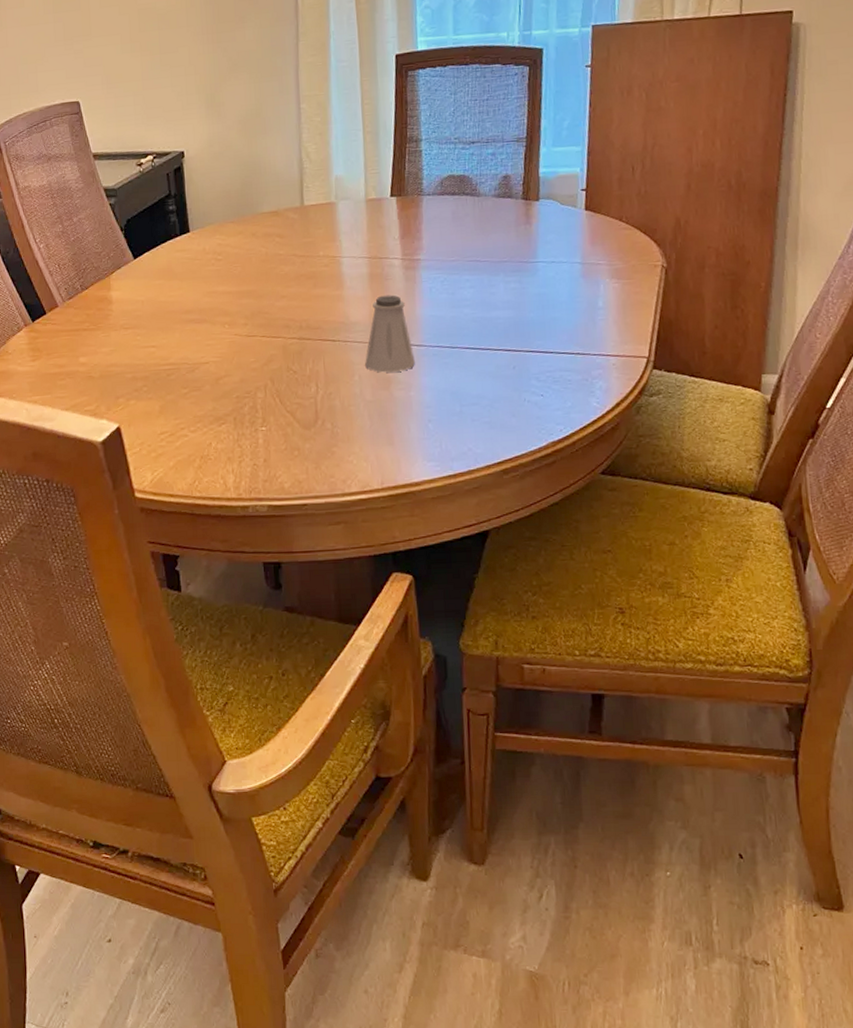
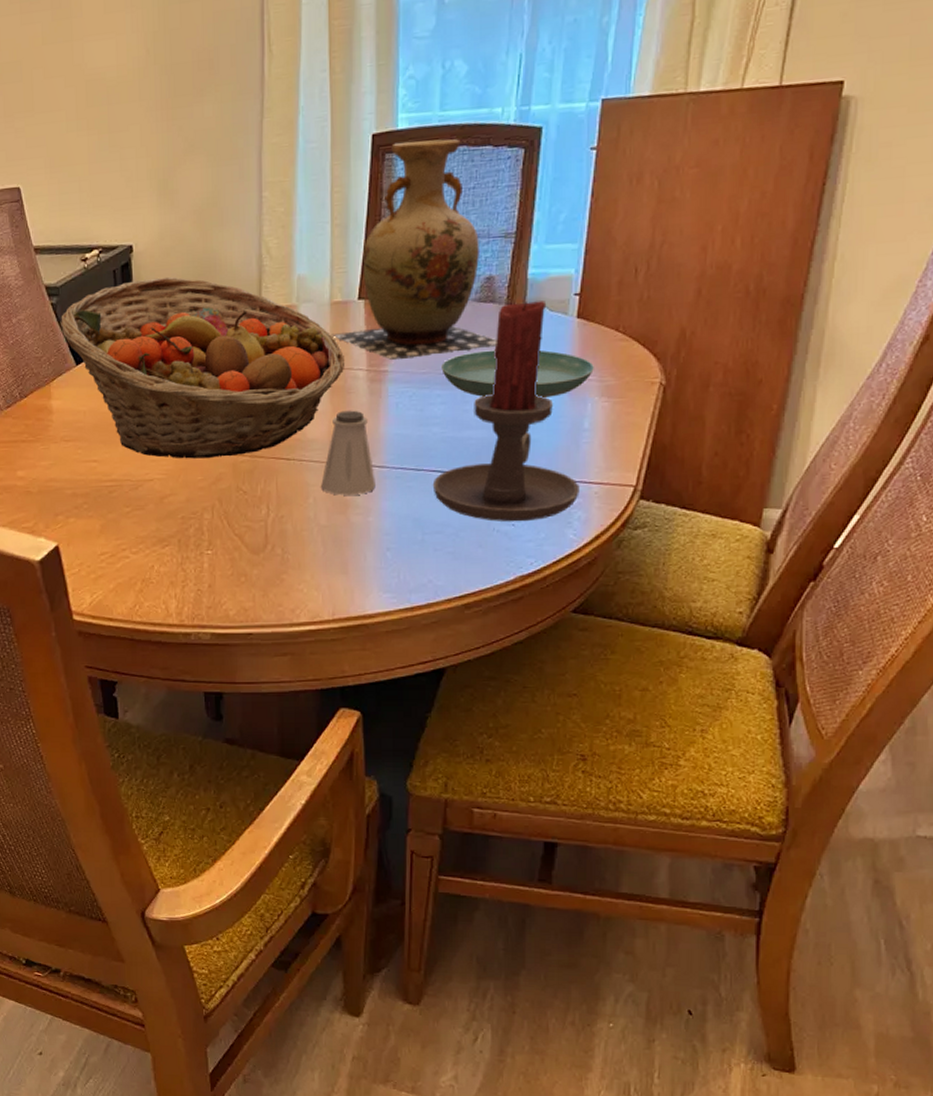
fruit basket: none [119,179,382,343] -> present [61,277,346,459]
vase: none [368,58,517,249] -> present [331,139,497,360]
candle holder: none [466,196,599,393] -> present [432,300,580,522]
saucer: none [468,239,603,281] -> present [441,350,594,398]

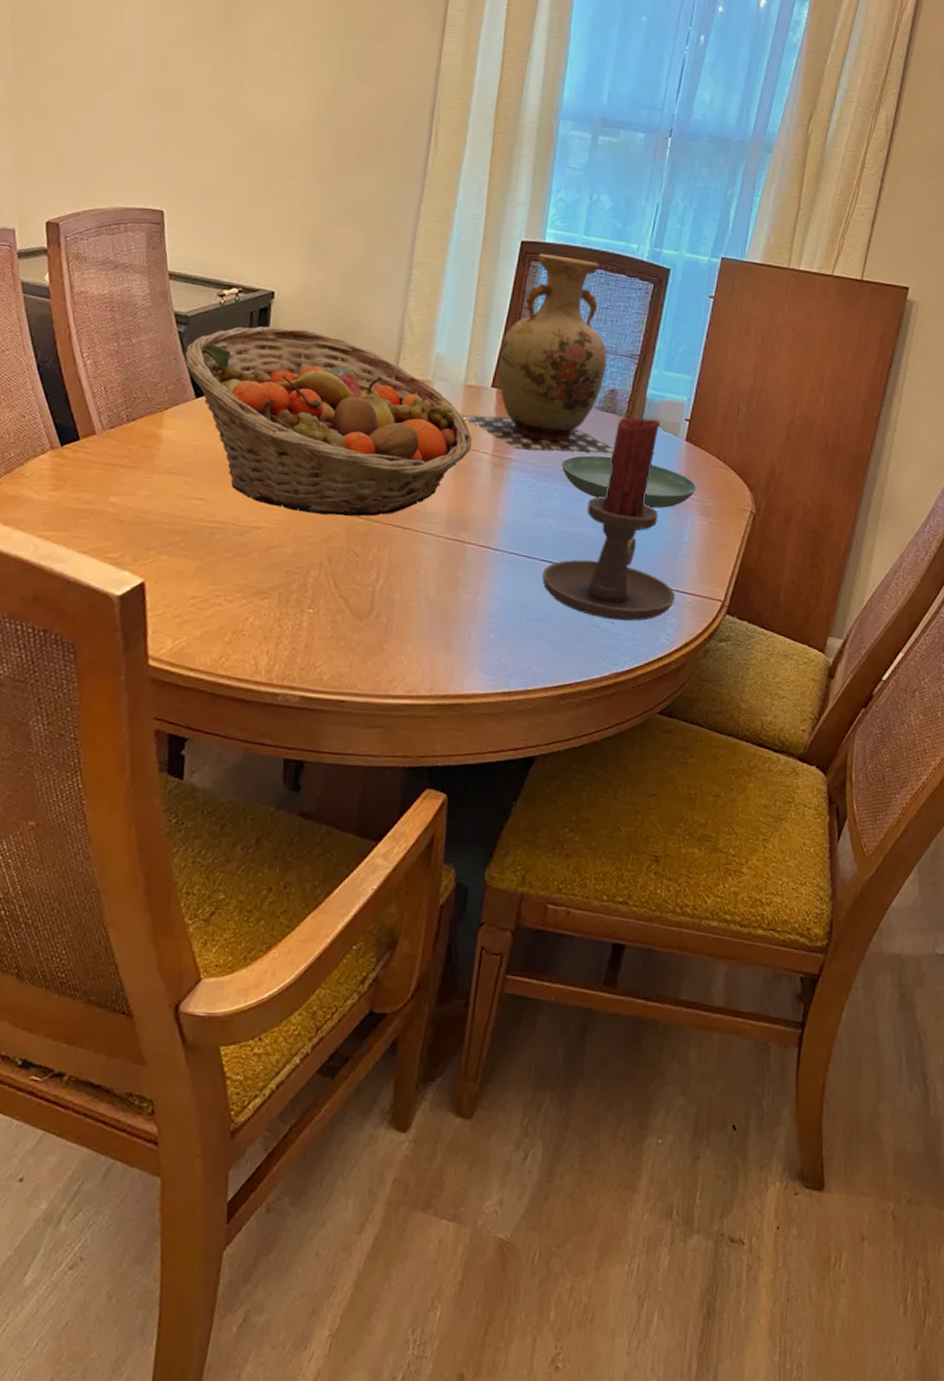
saltshaker: present [321,410,375,496] -> none [434,489,488,574]

